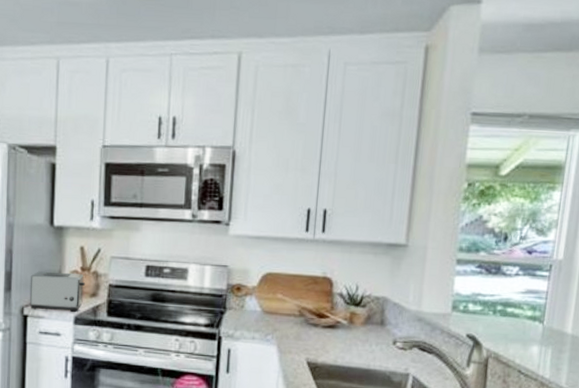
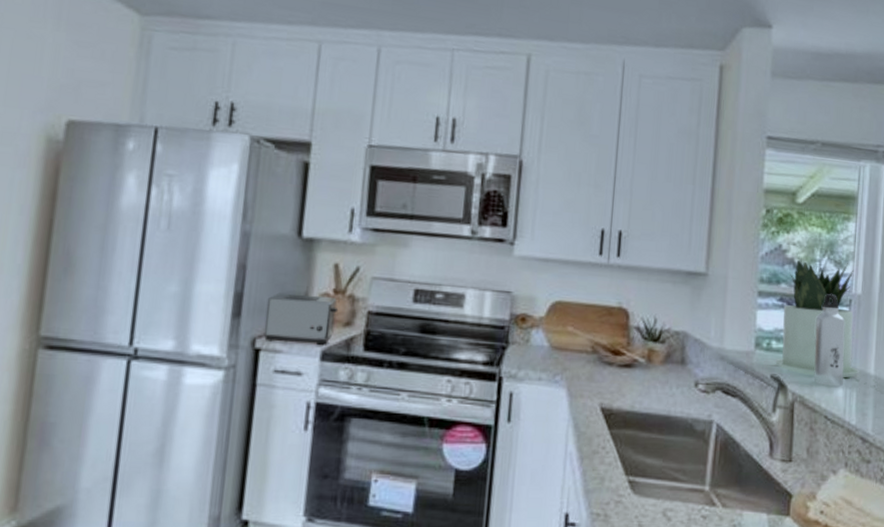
planter: none [470,230,557,337] -> present [774,261,860,378]
water bottle: none [509,260,544,345] -> present [813,294,845,387]

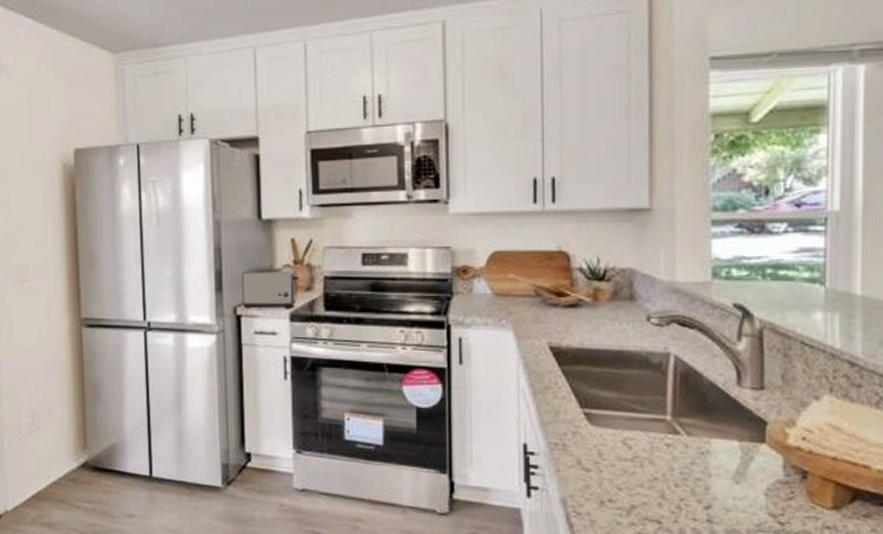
planter: present [774,261,860,378] -> none [736,179,843,301]
water bottle: present [813,294,845,387] -> none [784,214,822,311]

